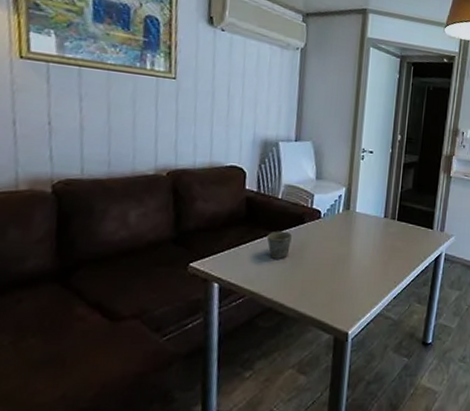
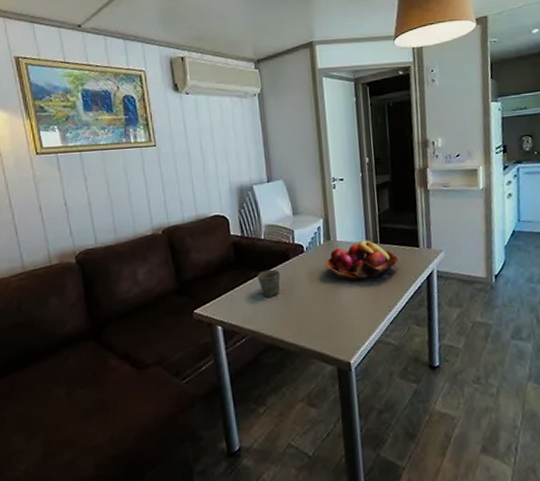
fruit basket: none [340,215,412,254] -> present [326,240,399,282]

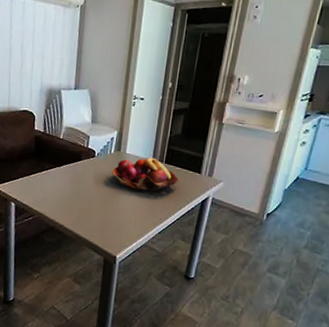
mug: present [257,269,280,297] -> none [50,165,71,189]

